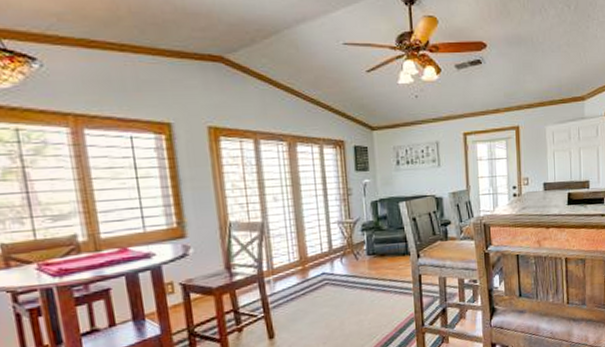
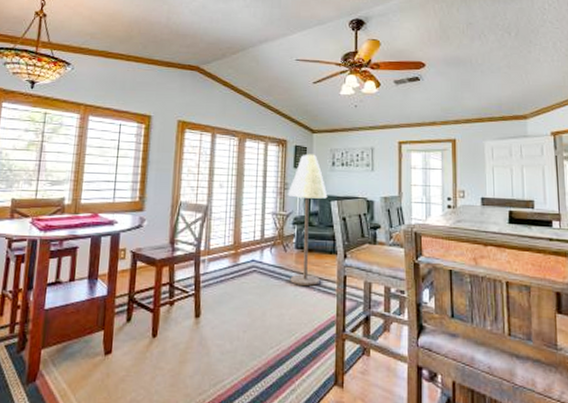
floor lamp: none [352,154,396,291] -> present [287,154,328,286]

